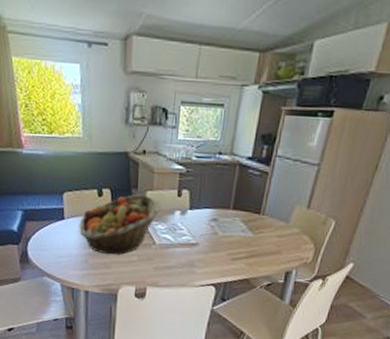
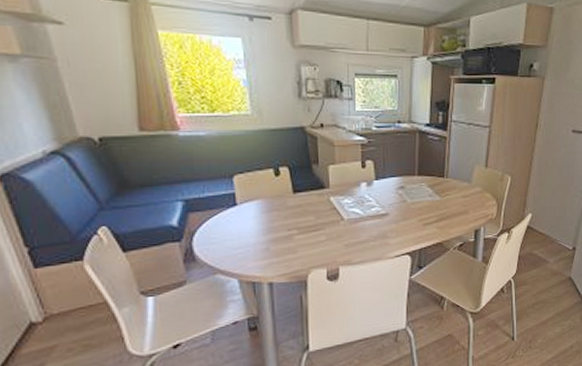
fruit basket: present [79,194,161,256] -> none [255,169,346,238]

